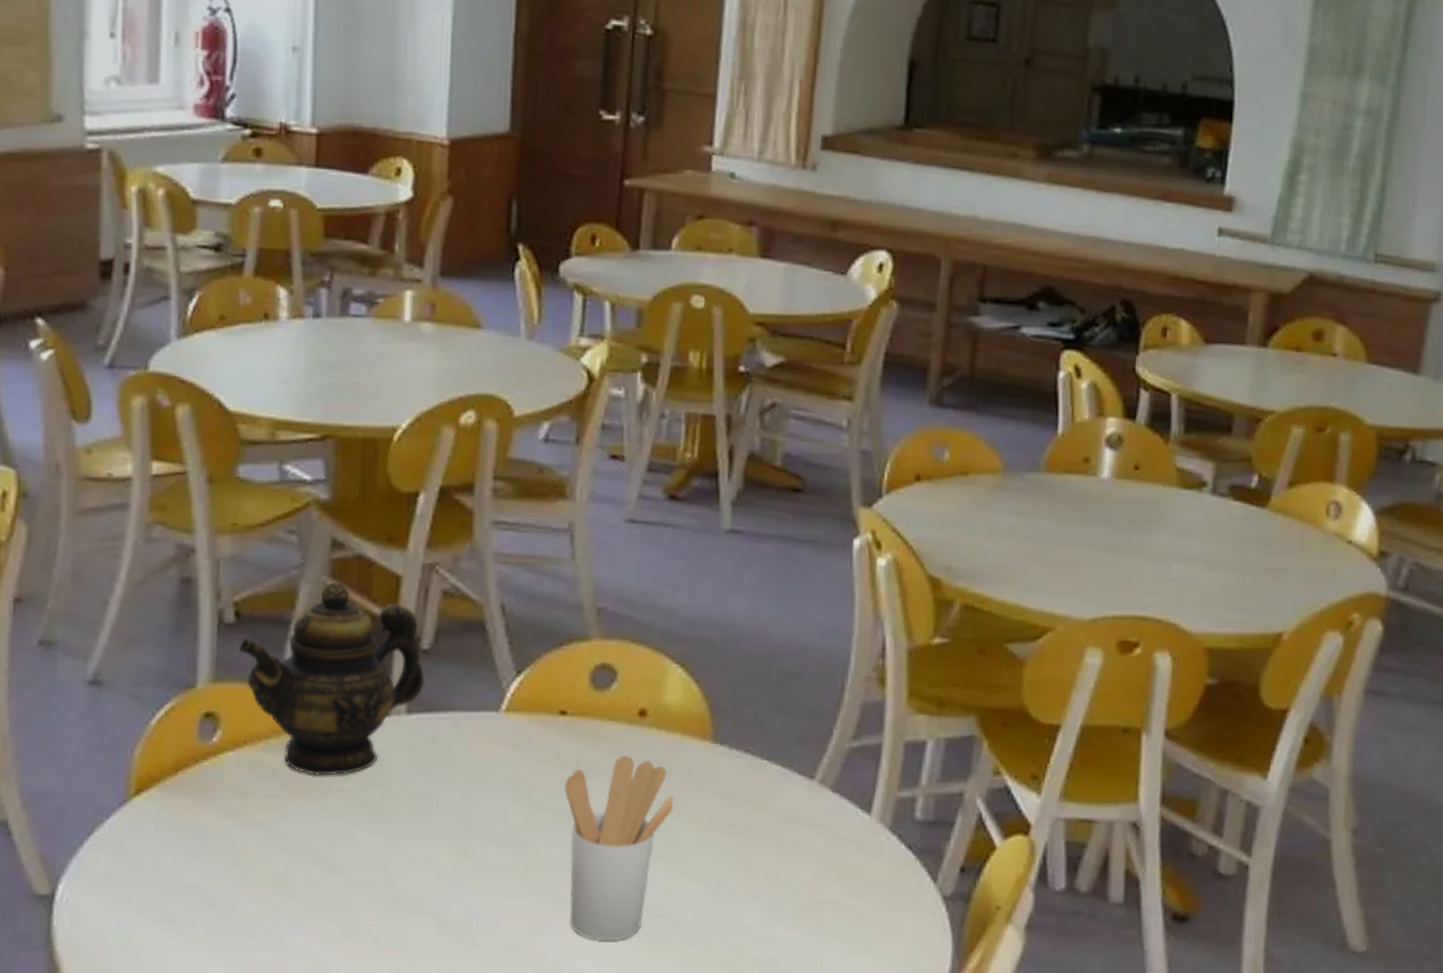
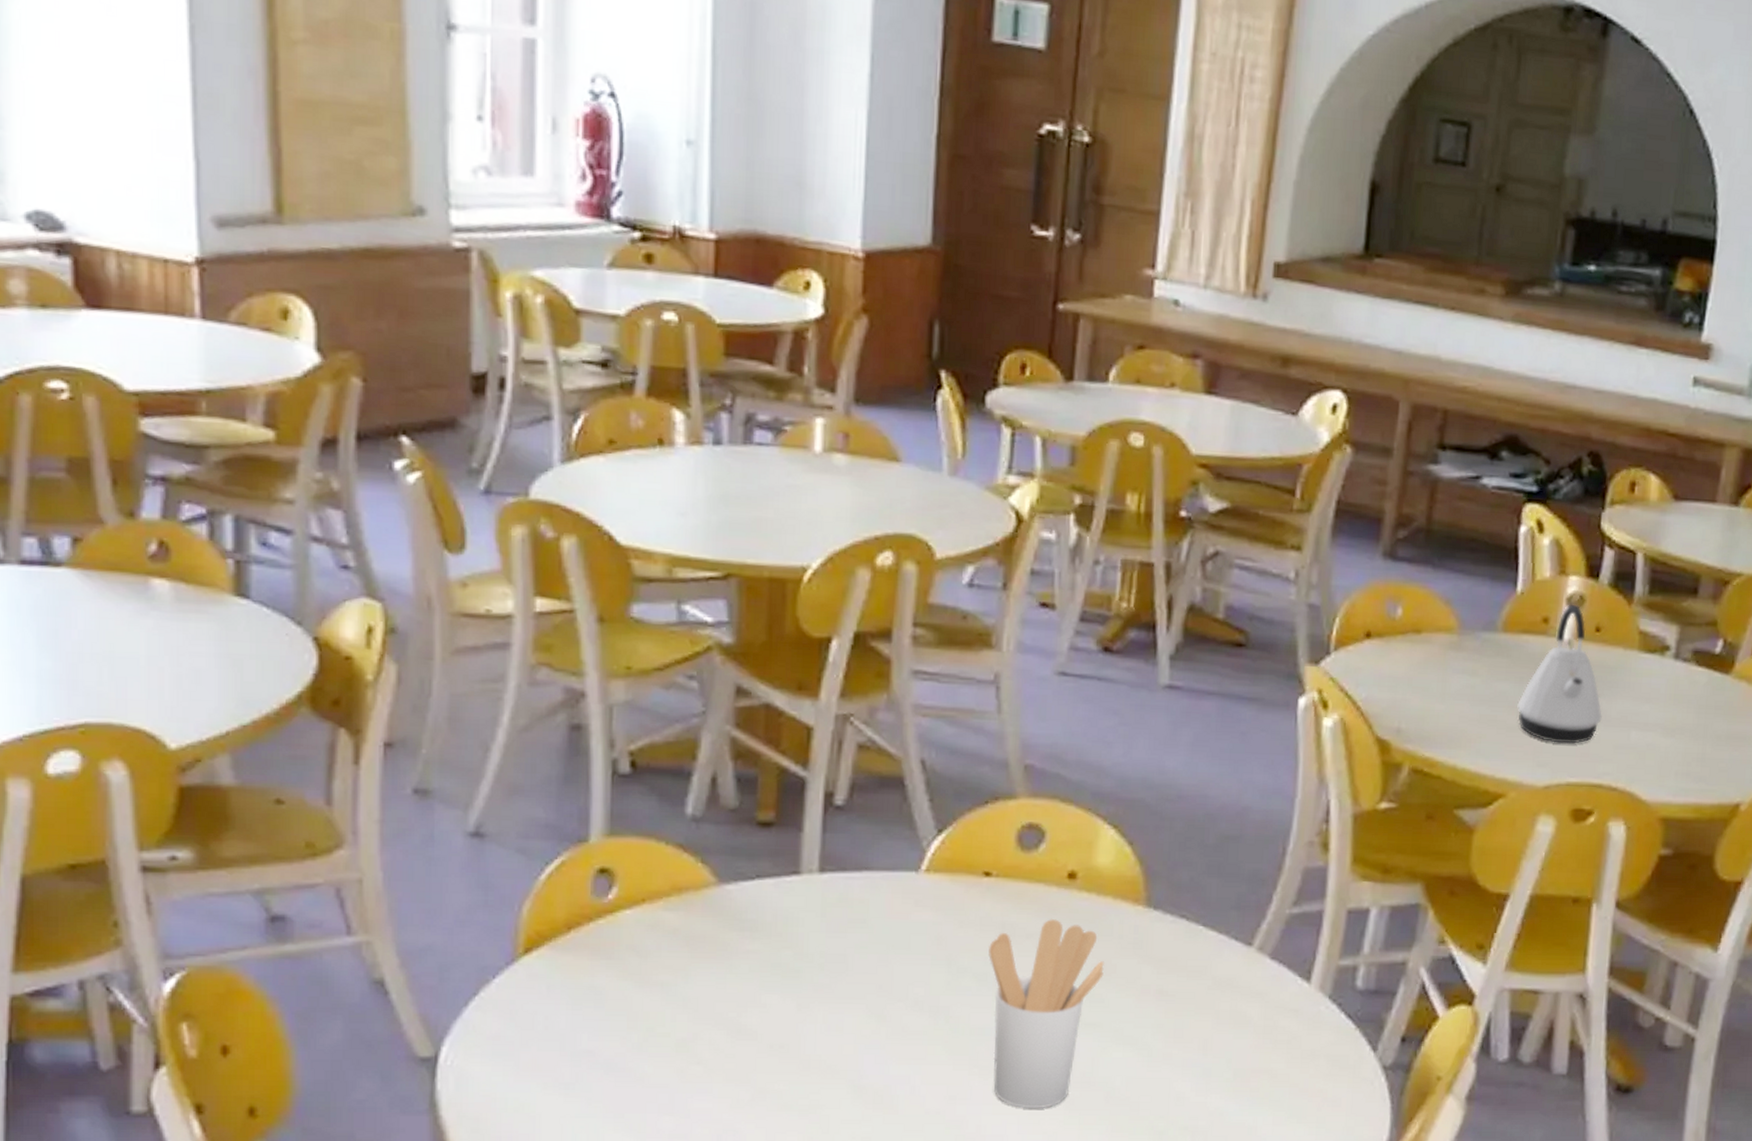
teapot: present [238,581,425,776] -> none [635,731,839,936]
kettle: none [1062,444,1144,578] -> present [1517,604,1602,744]

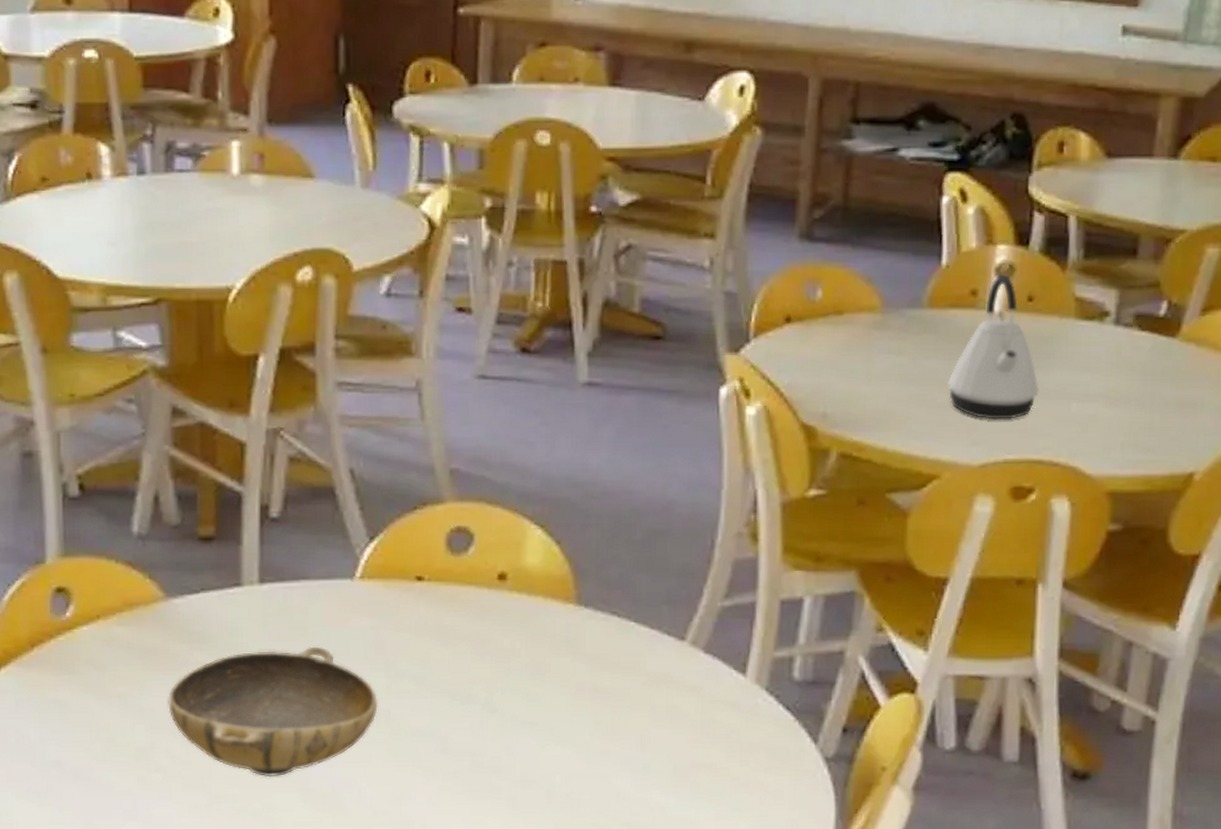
bowl: none [714,939,937,1073] -> present [168,646,378,778]
utensil holder: present [989,918,1105,1109] -> none [425,619,539,808]

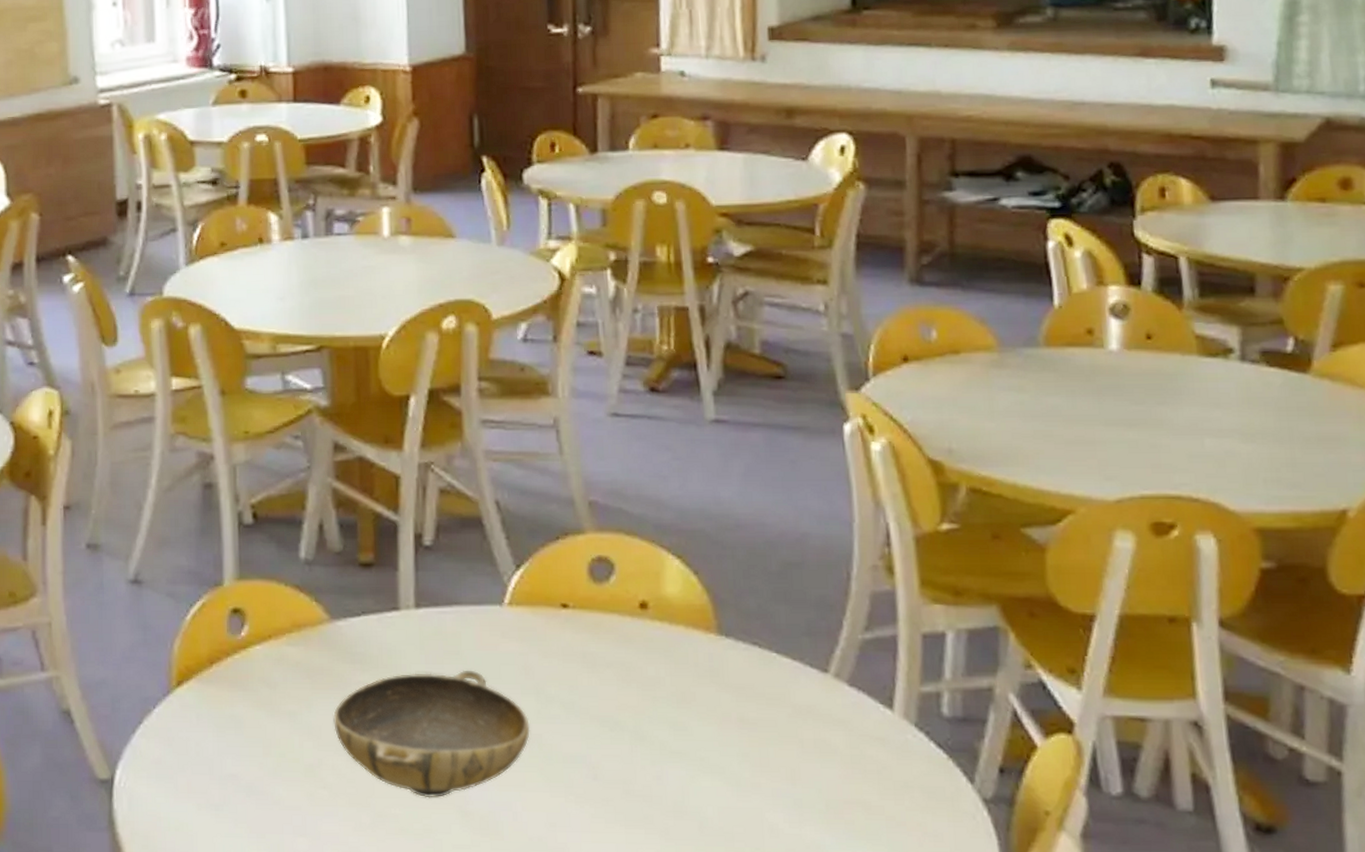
kettle: present [948,274,1039,420] -> none [1073,313,1169,455]

